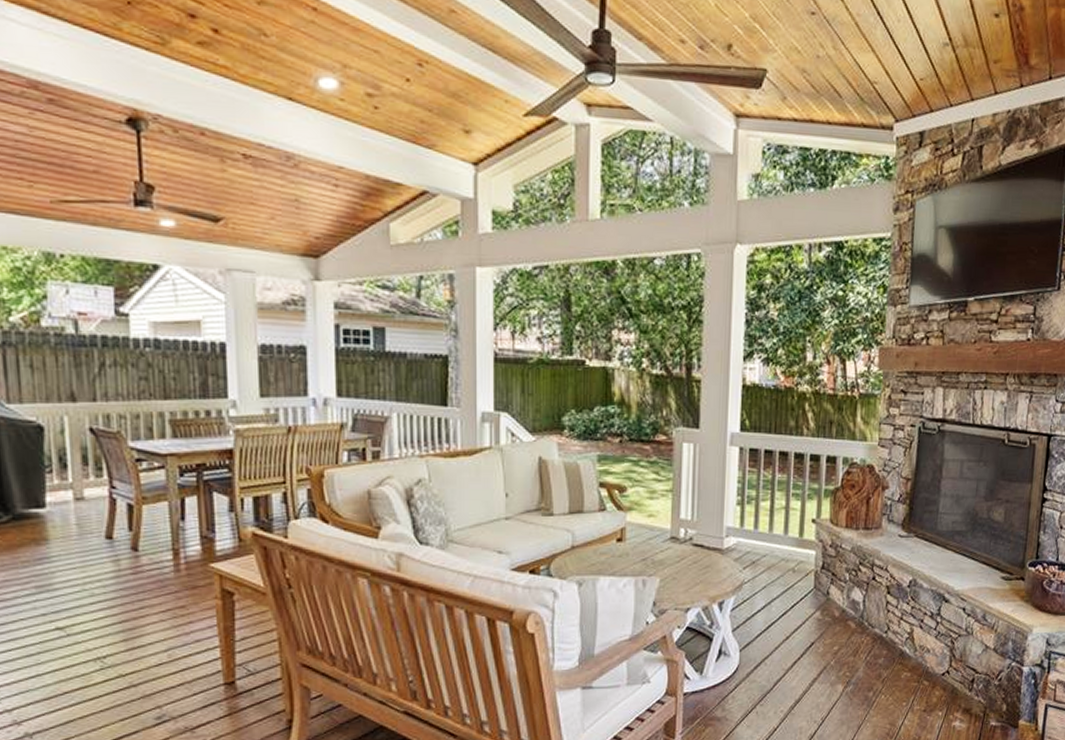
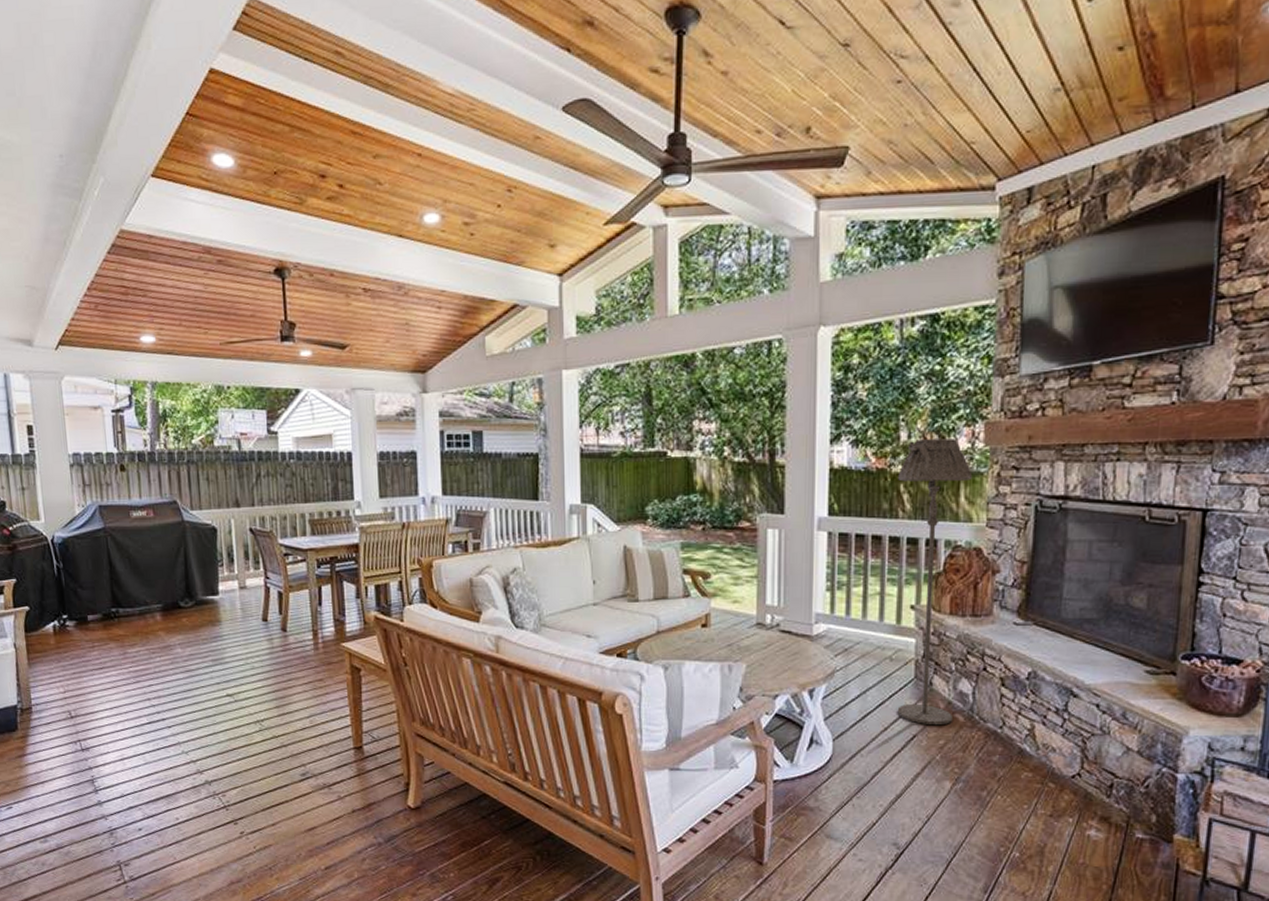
floor lamp: none [798,361,868,633] -> present [897,439,973,726]

